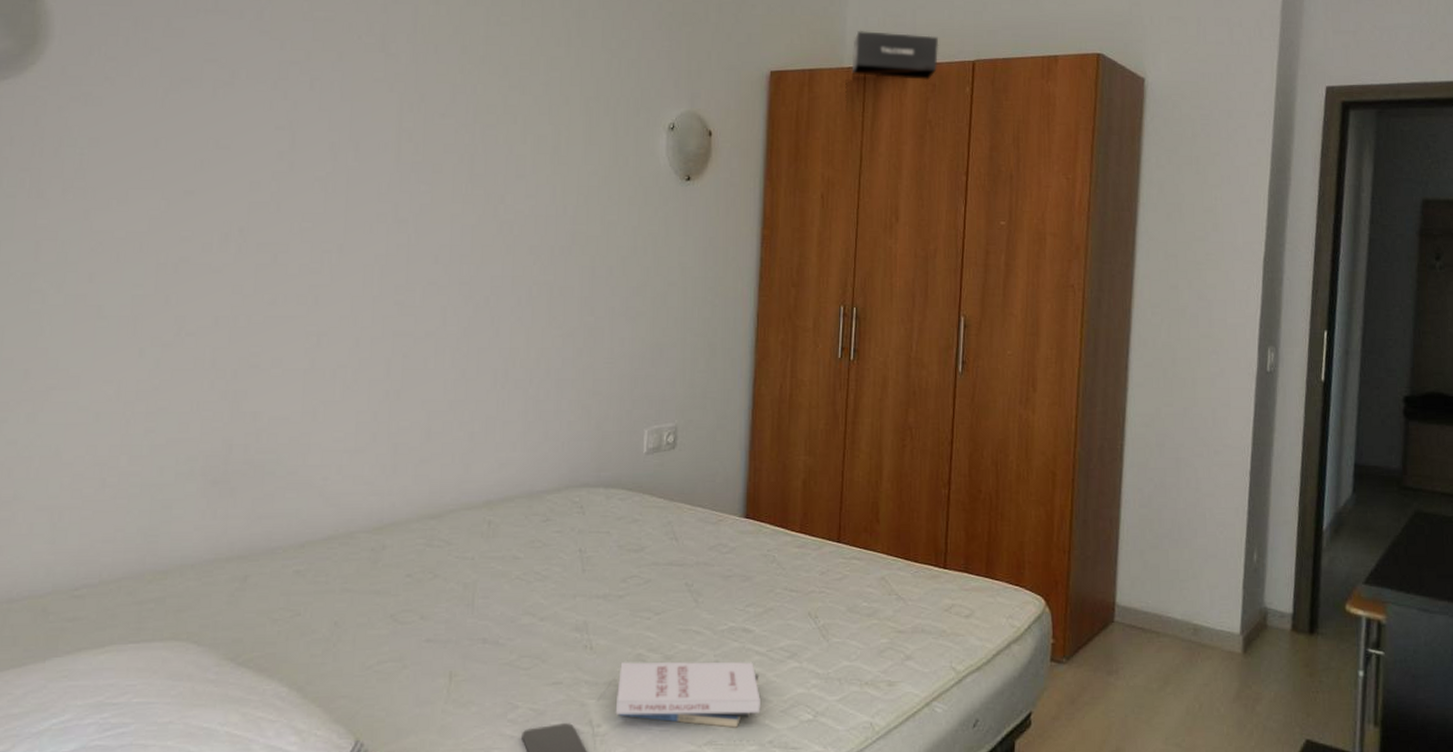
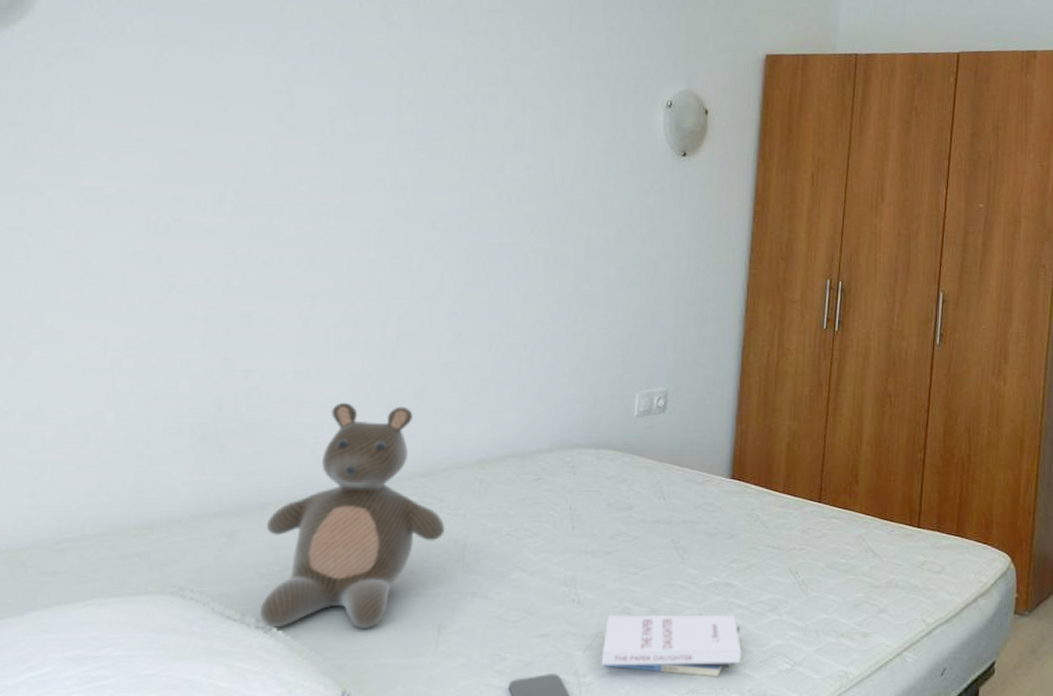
stuffed bear: none [272,443,454,675] -> present [259,402,445,628]
box: present [851,30,939,81] -> none [843,19,926,70]

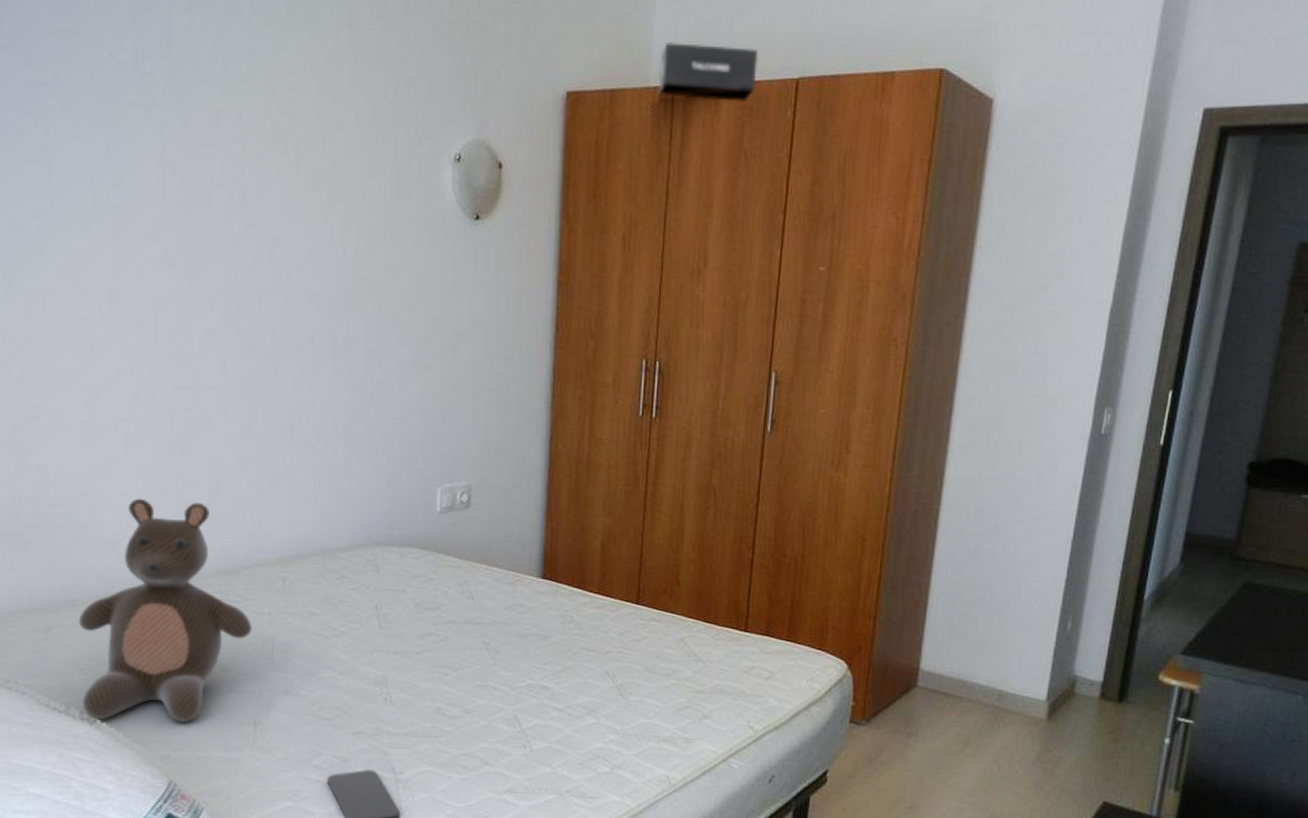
books: present [600,614,742,677] -> none [416,714,559,778]
box: none [843,19,926,70] -> present [658,41,759,103]

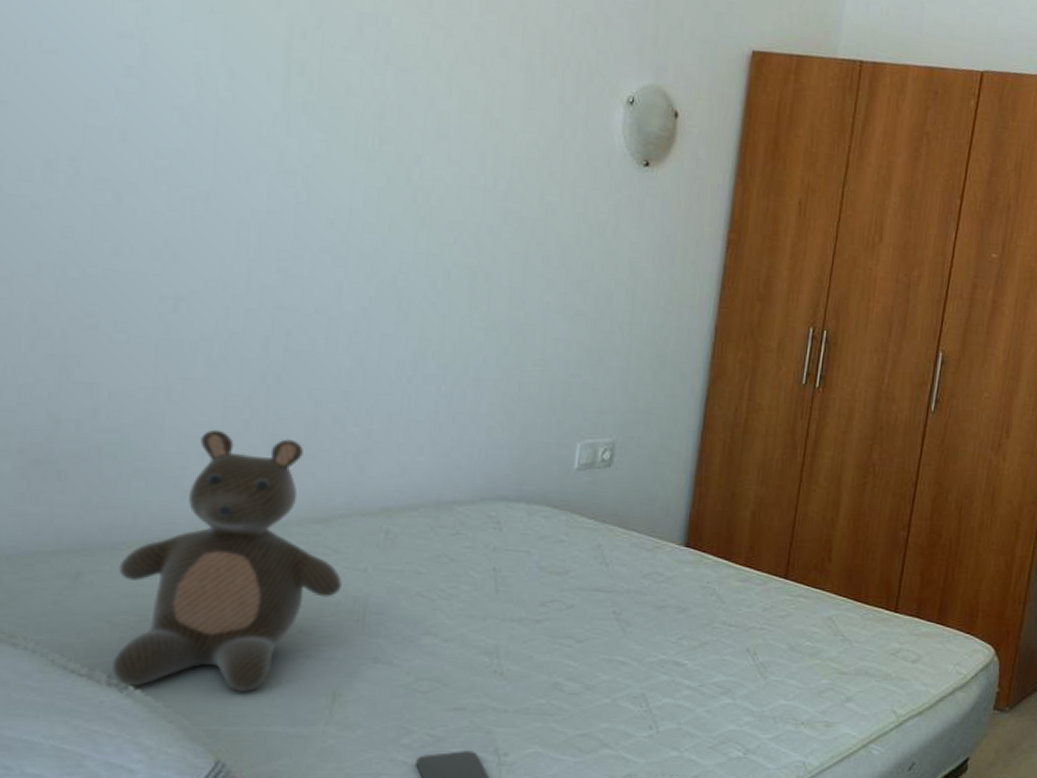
box: present [658,41,759,103] -> none [845,17,946,87]

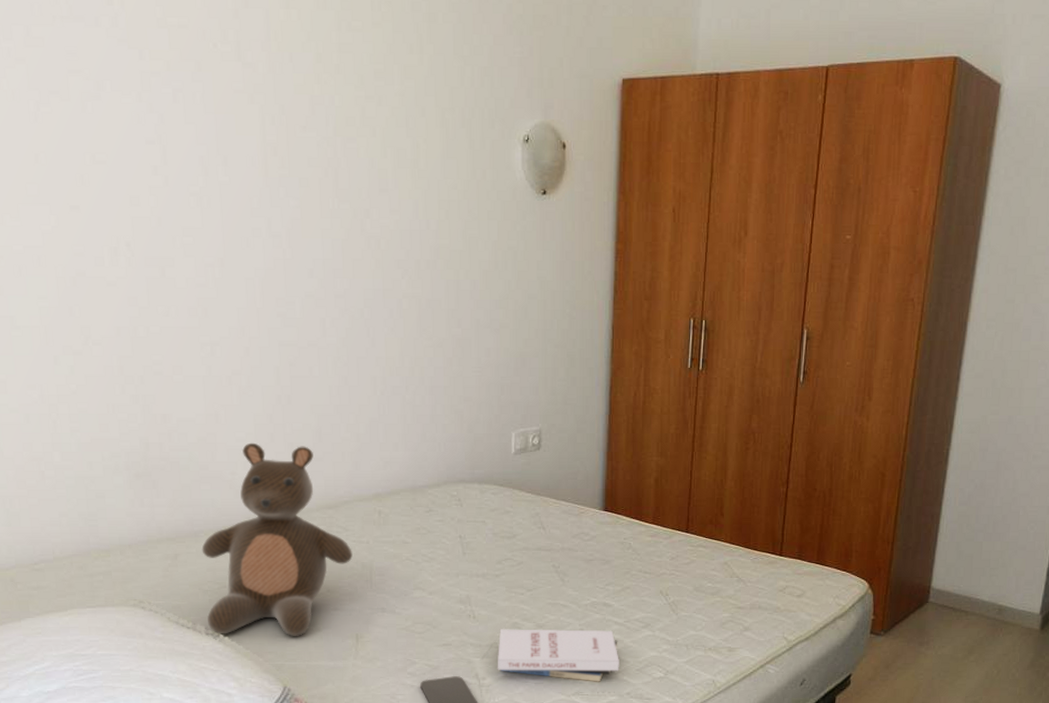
books: none [525,689,689,762] -> present [497,628,619,682]

